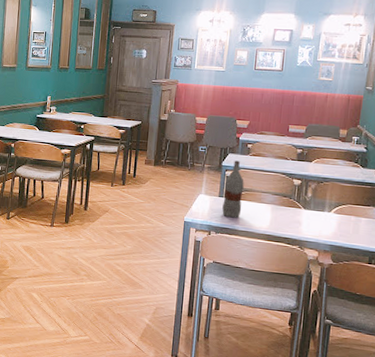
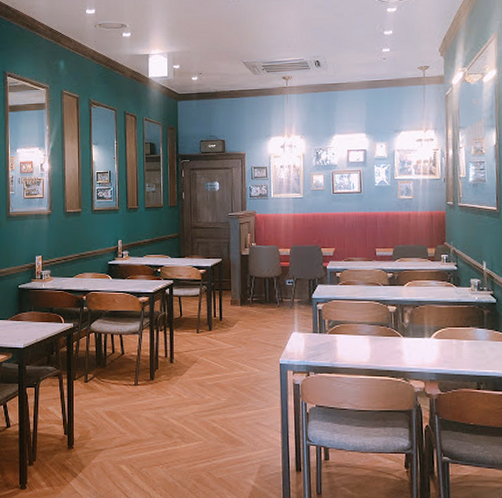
bottle: present [222,160,244,218] -> none [317,292,339,355]

